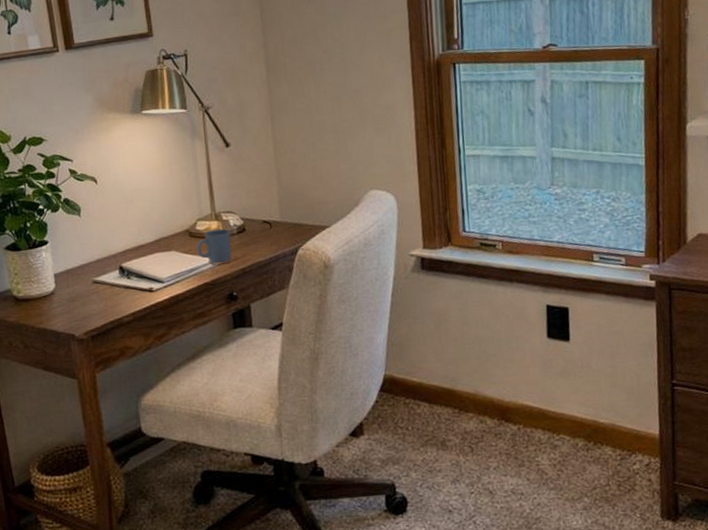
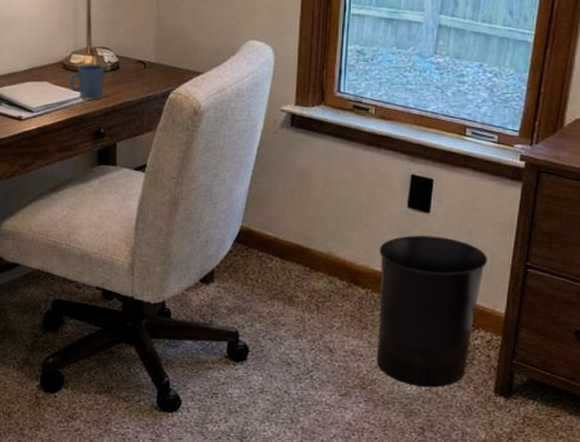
waste bin: none [525,363,635,519] -> present [376,235,488,387]

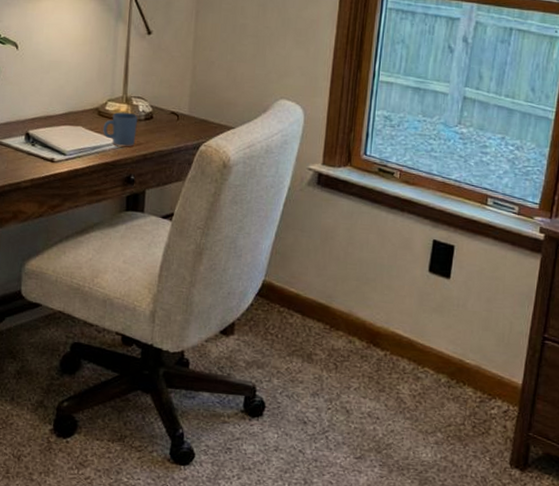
waste bin: present [376,235,488,387] -> none [392,300,507,455]

